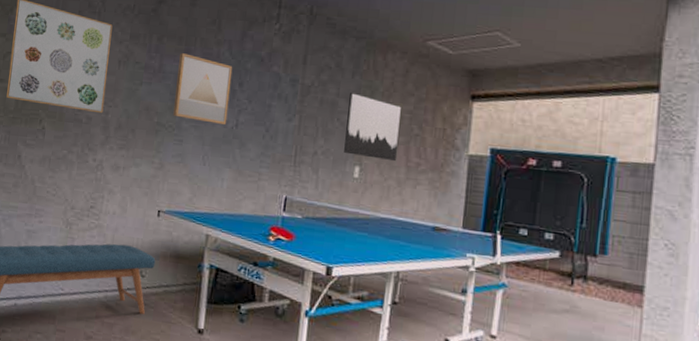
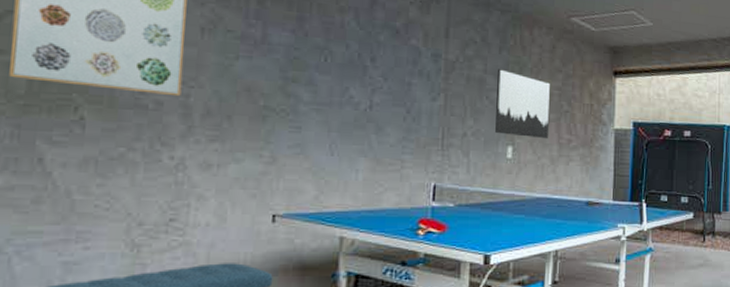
wall art: present [173,53,233,126] -> none [286,21,362,108]

